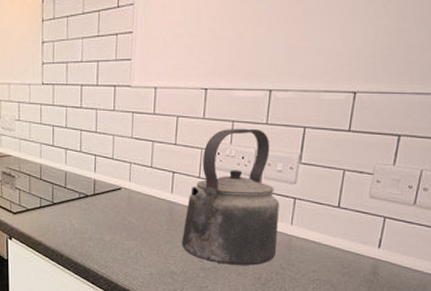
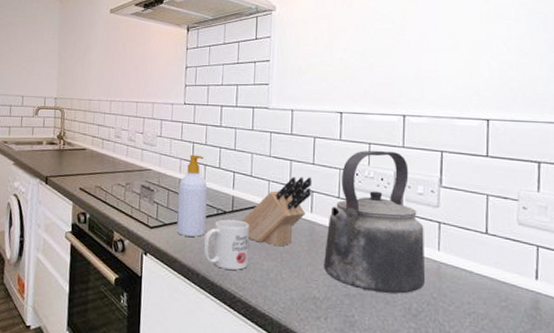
soap bottle: none [39,138,69,220] -> present [176,154,208,237]
mug: none [66,203,112,250] -> present [203,219,250,270]
knife block: none [103,157,174,227] -> present [241,176,313,247]

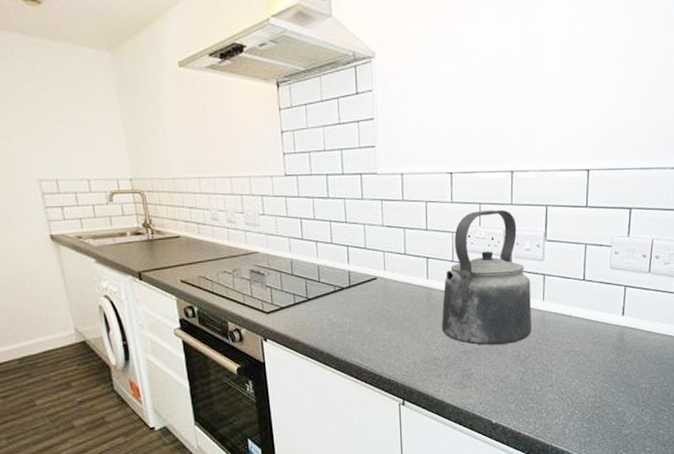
soap bottle: present [176,154,208,237] -> none [290,231,324,317]
mug: present [203,219,250,270] -> none [323,295,371,344]
knife block: present [241,176,313,247] -> none [360,243,427,316]

